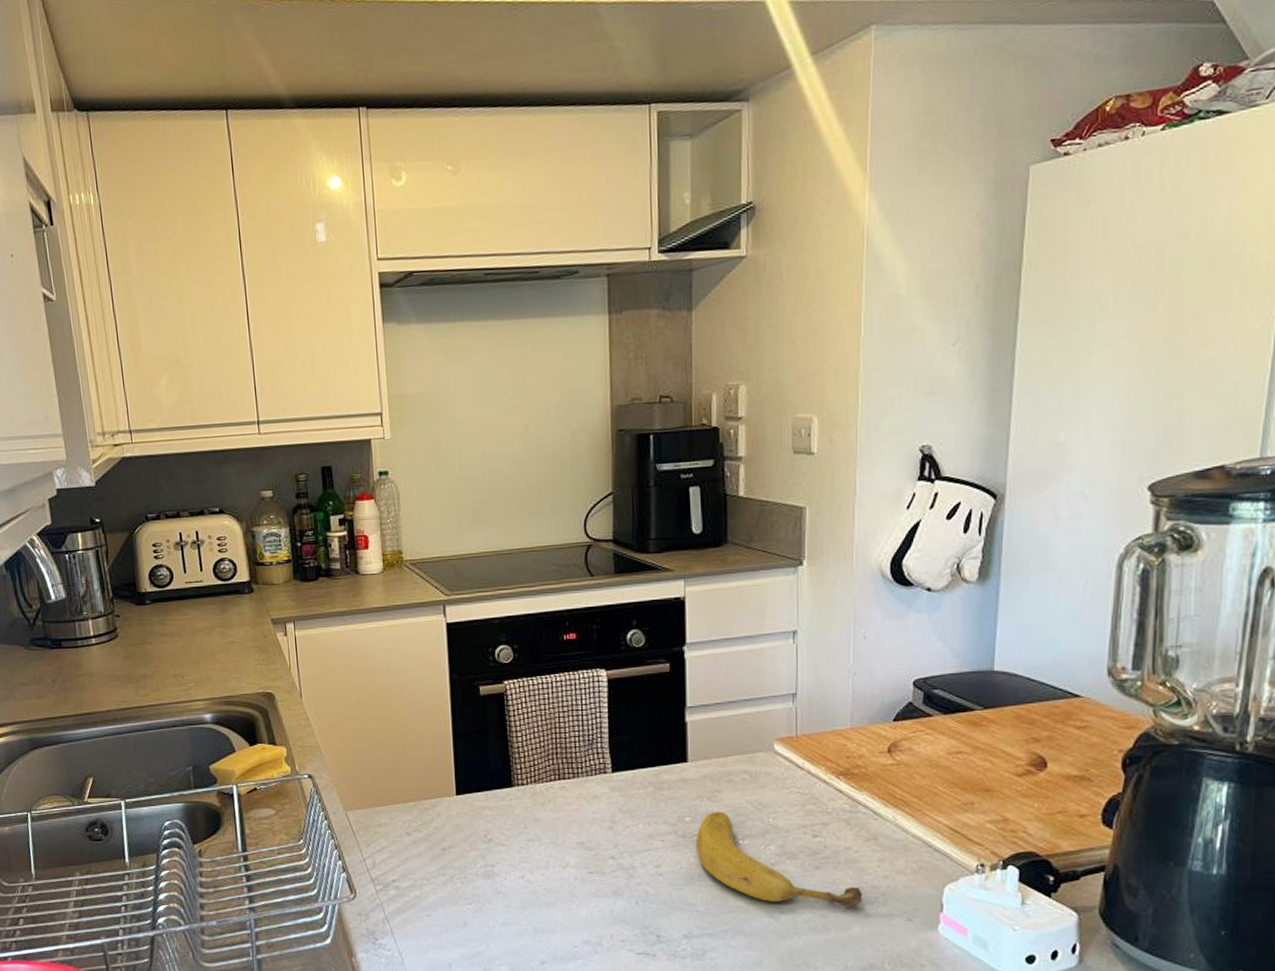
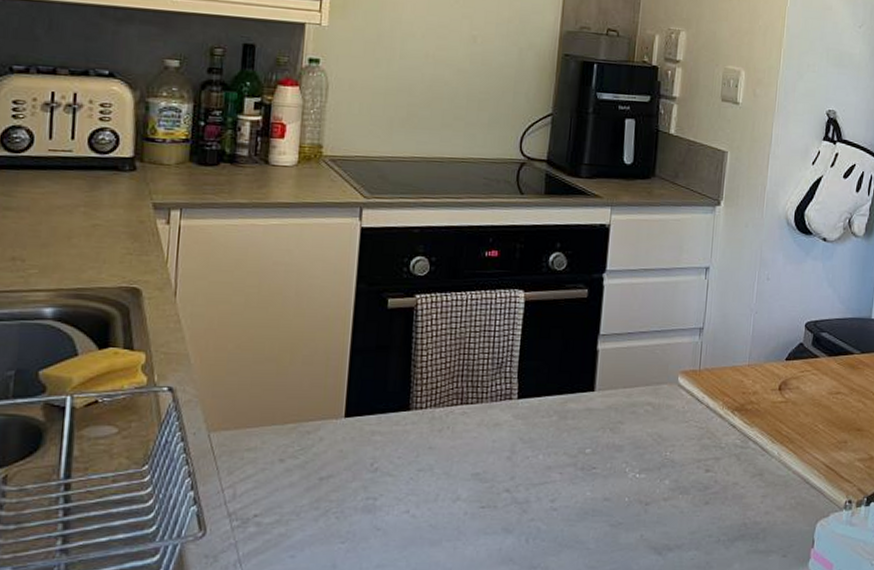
fruit: present [695,811,863,907] -> none [593,443,745,543]

